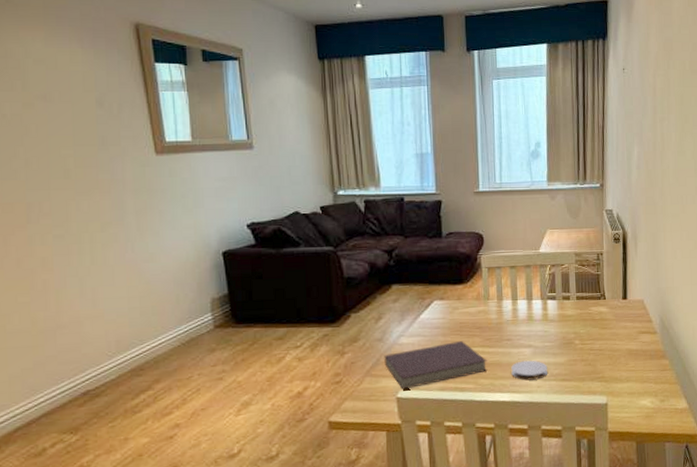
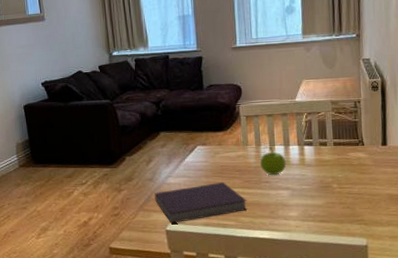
fruit: none [501,300,529,333] -> present [259,146,287,176]
coaster: present [511,360,547,381] -> none [270,201,305,220]

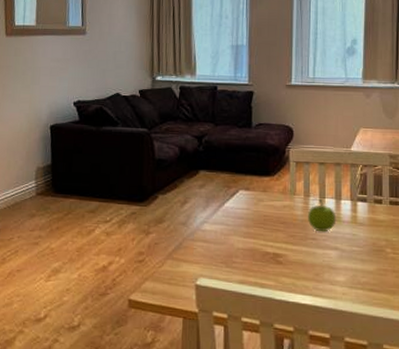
notebook: present [154,182,248,224] -> none [186,234,290,278]

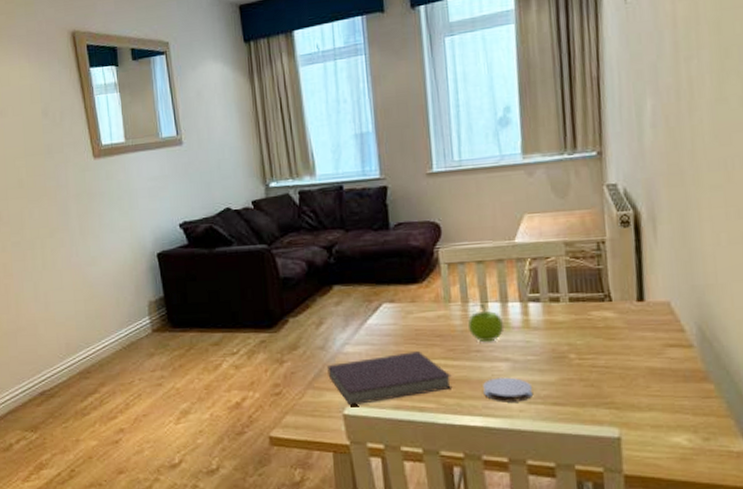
notebook: none [186,234,290,278] -> present [327,351,453,406]
coaster: none [315,263,354,286] -> present [483,377,532,402]

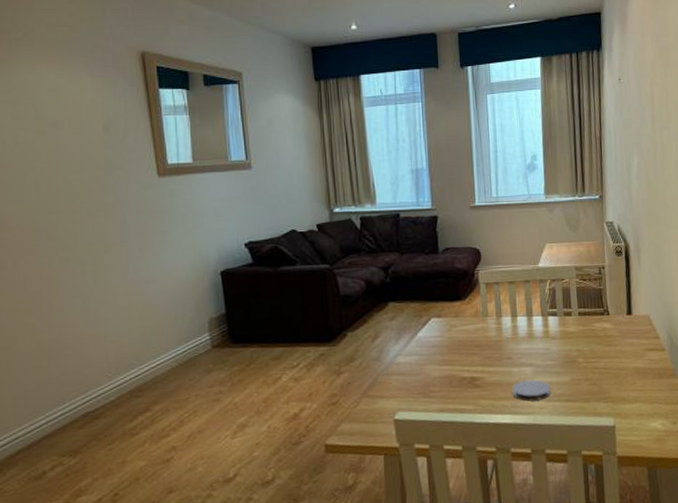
notebook: present [327,351,453,406] -> none [381,360,488,411]
fruit: present [467,303,504,342] -> none [500,317,530,351]

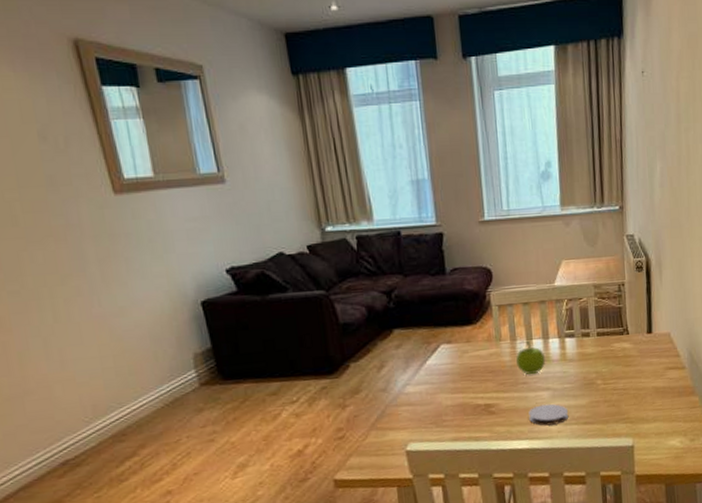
fruit: none [500,317,530,351] -> present [515,340,546,375]

